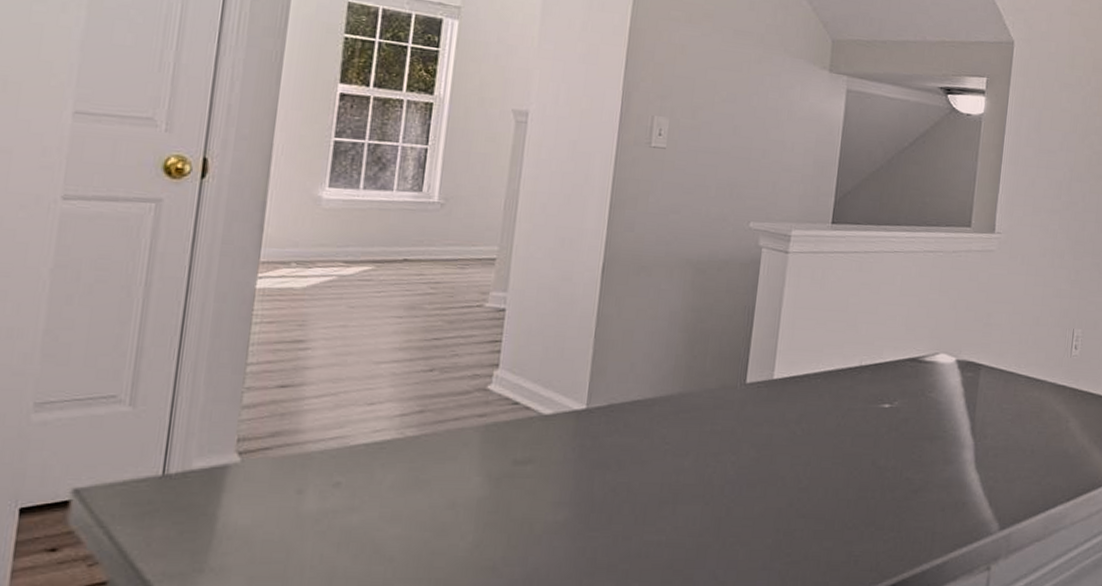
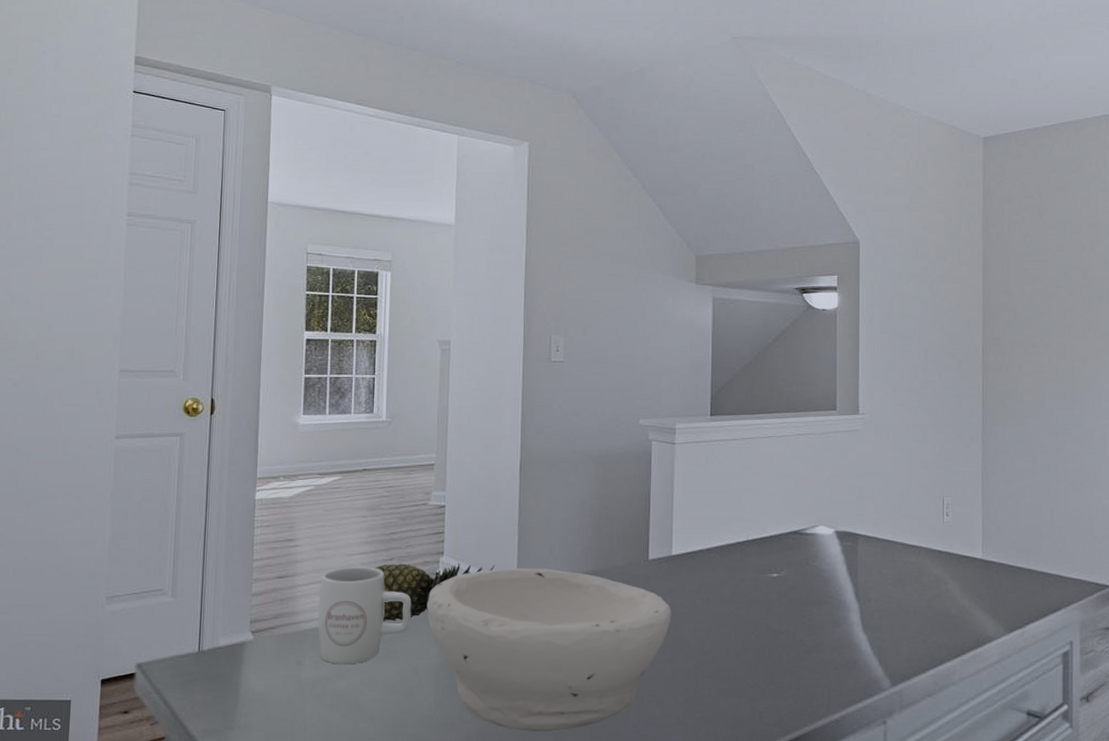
mug: none [327,376,454,495] -> present [317,566,412,665]
fruit: none [408,375,562,445] -> present [374,562,495,622]
bowl: none [472,386,767,577] -> present [426,567,671,732]

